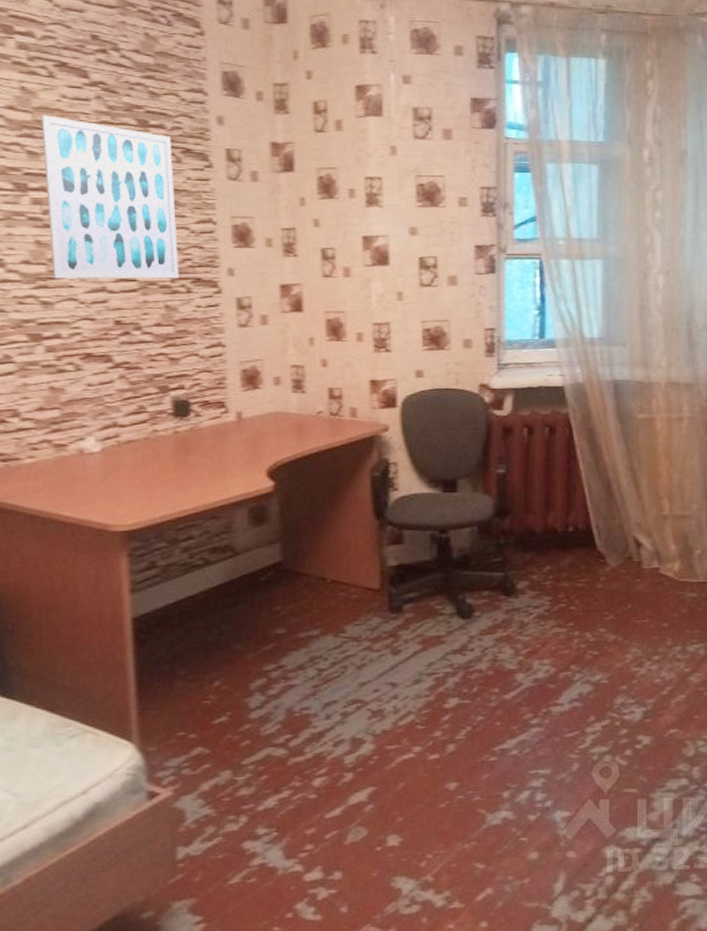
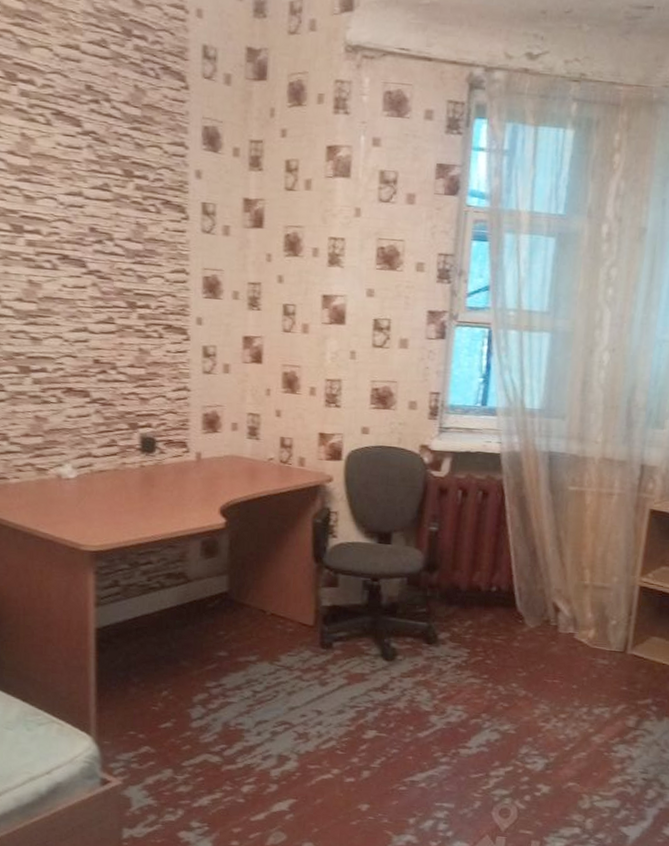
wall art: present [41,115,179,279] -> none [37,161,153,324]

